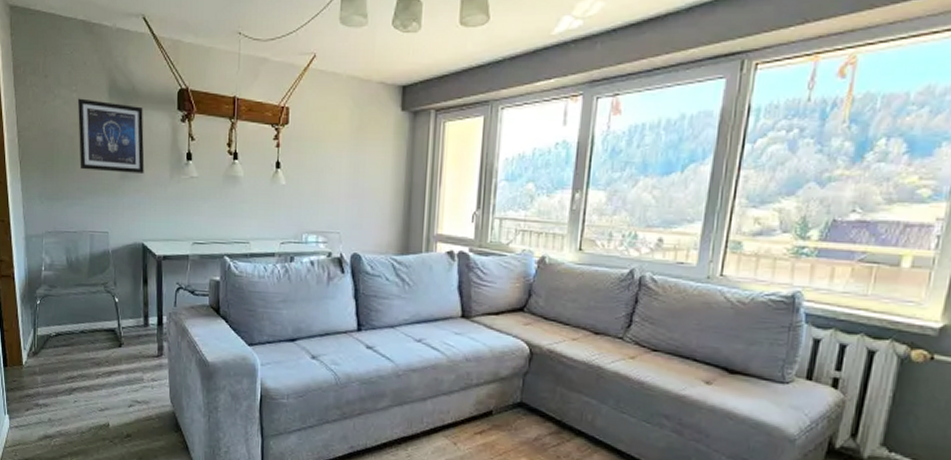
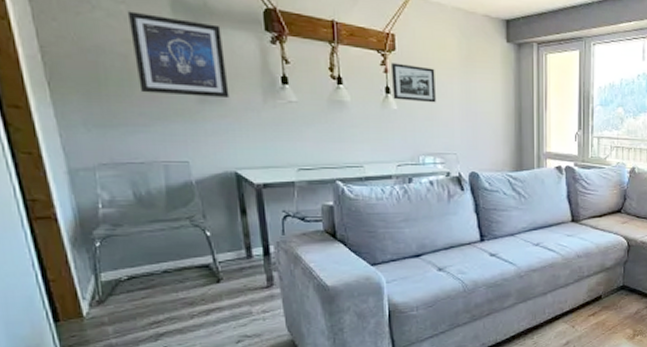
picture frame: none [282,137,325,178] -> present [390,63,436,103]

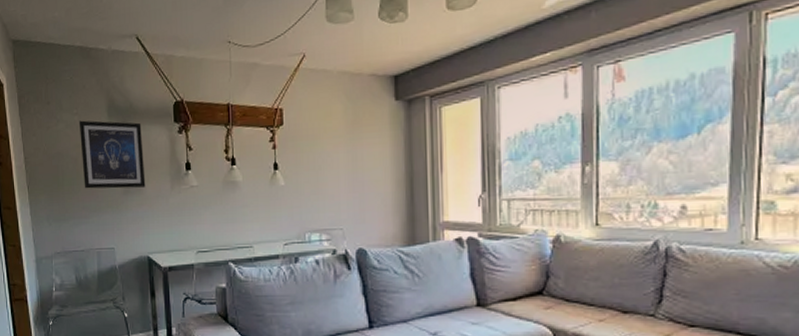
picture frame: present [390,63,436,103] -> none [278,137,322,176]

